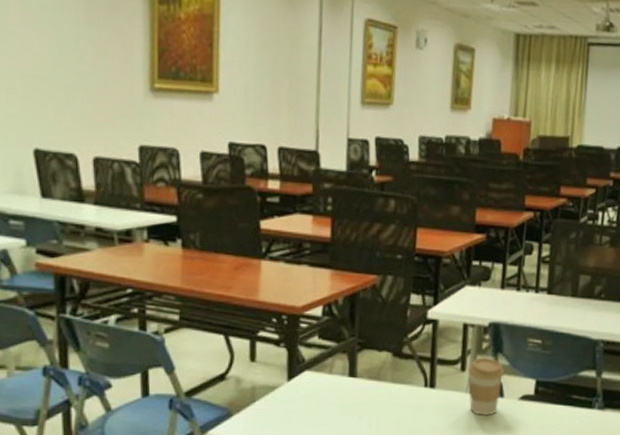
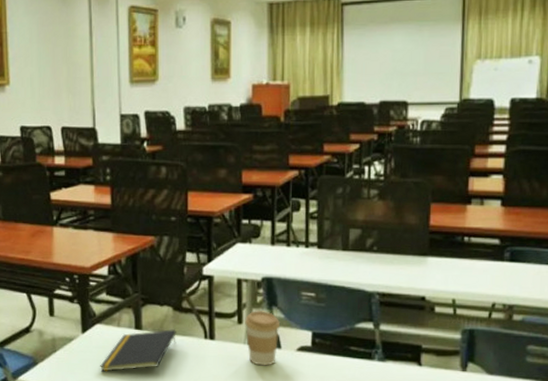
notepad: none [306,377,395,424] -> present [100,329,176,372]

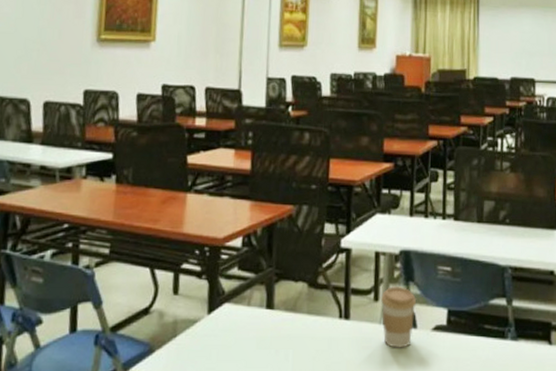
notepad: present [100,329,176,372] -> none [224,308,310,359]

